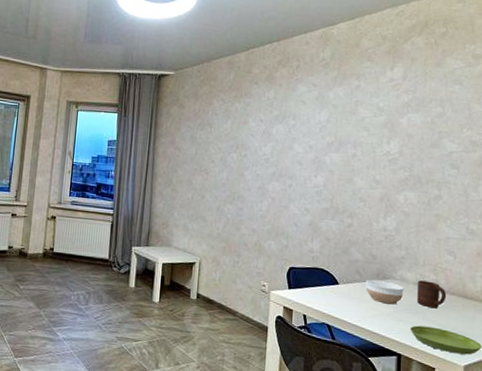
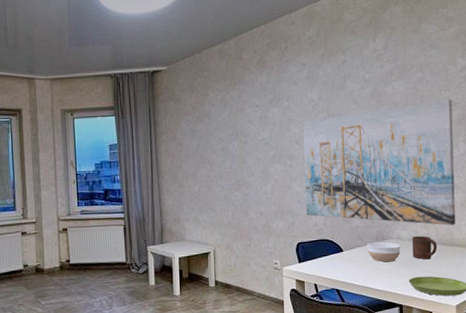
wall art: none [302,138,474,275] -> present [303,99,456,226]

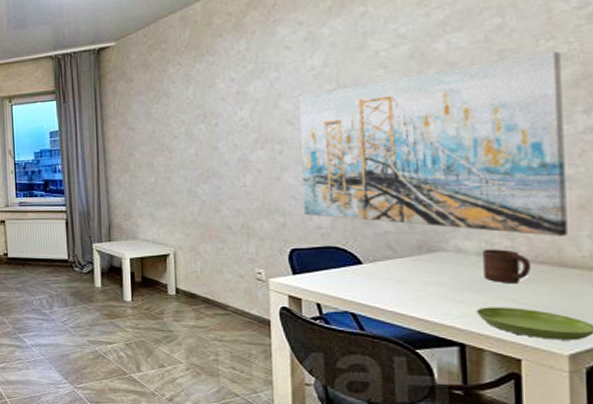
bowl: present [367,241,401,262] -> none [402,254,462,283]

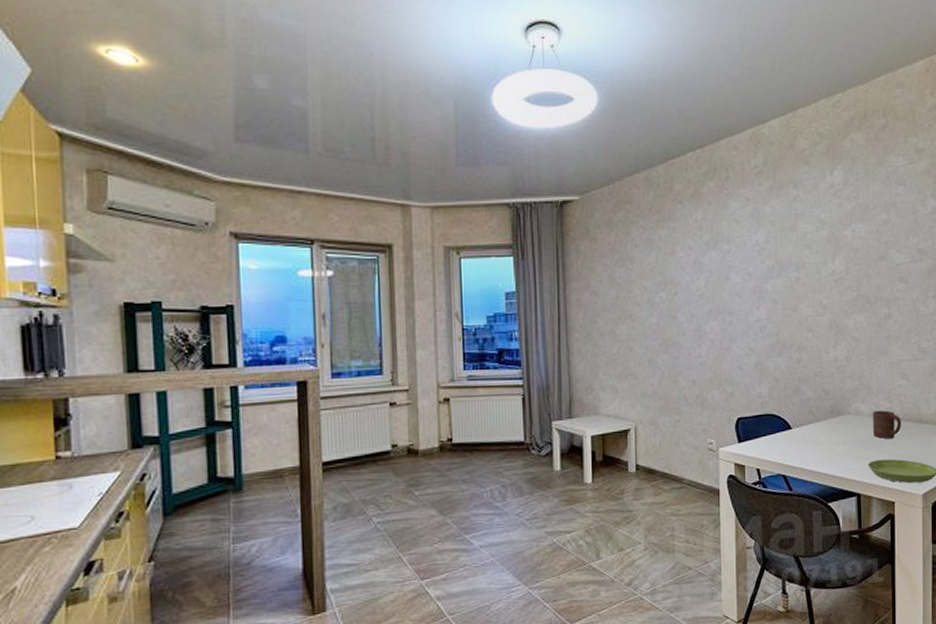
wall art: present [299,51,568,236] -> none [746,246,923,398]

